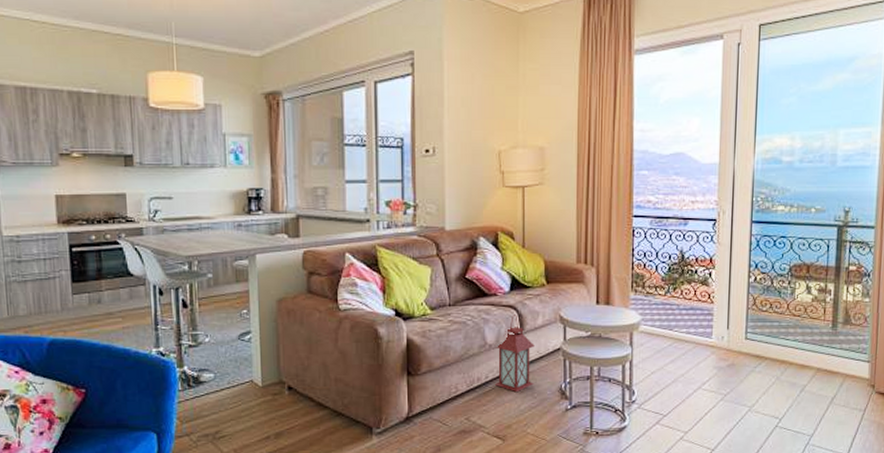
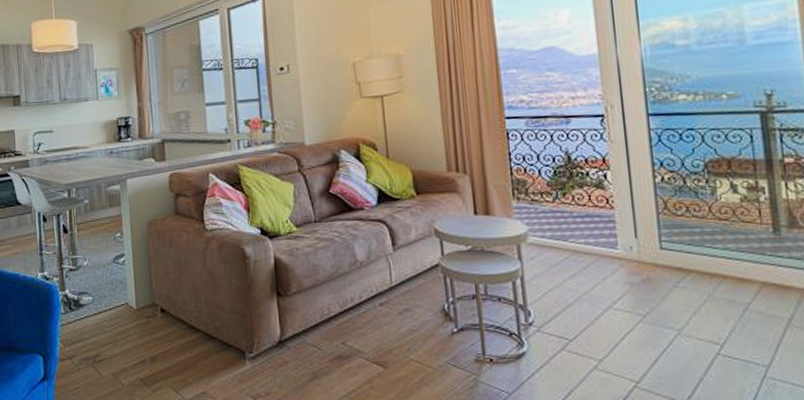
lantern: present [494,315,534,393] -> none [365,229,413,314]

